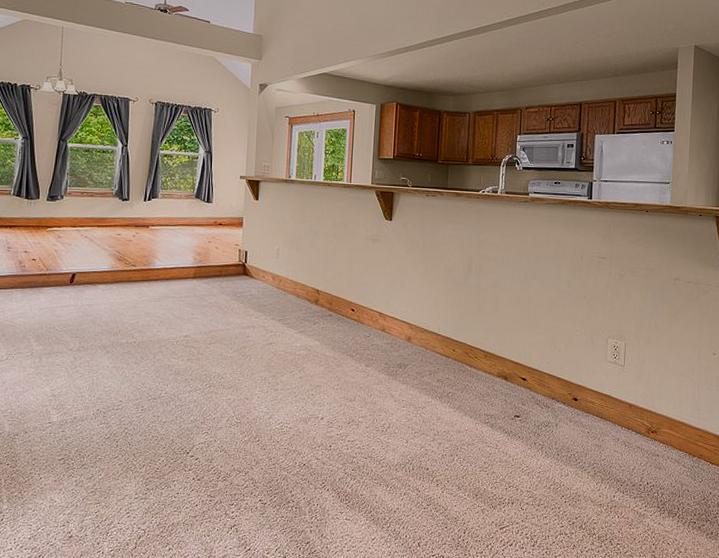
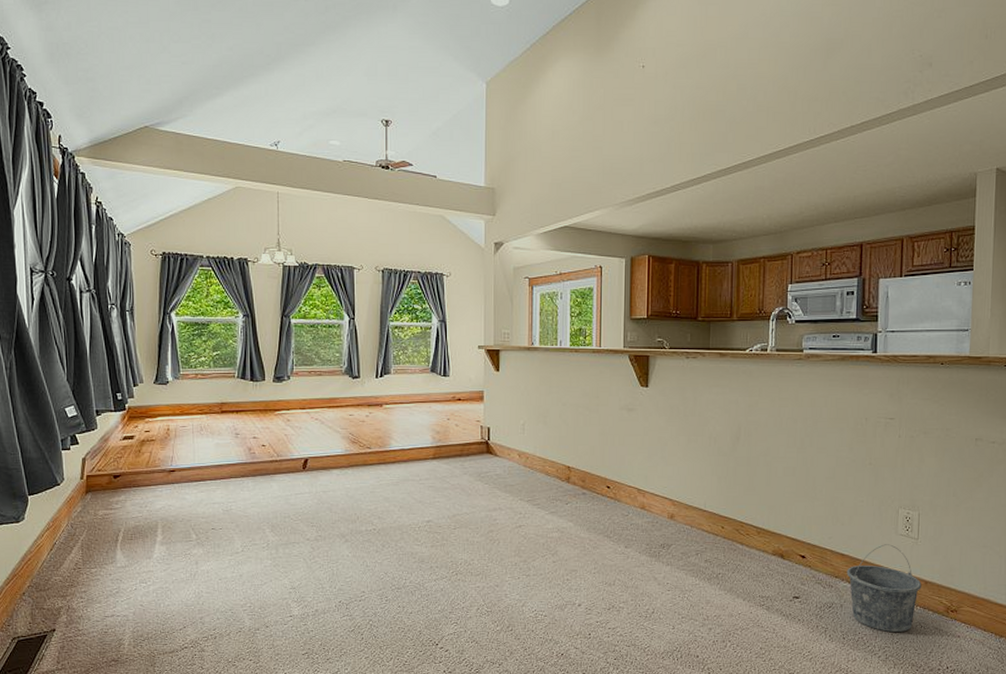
bucket: none [562,370,627,450] -> present [846,544,922,632]

